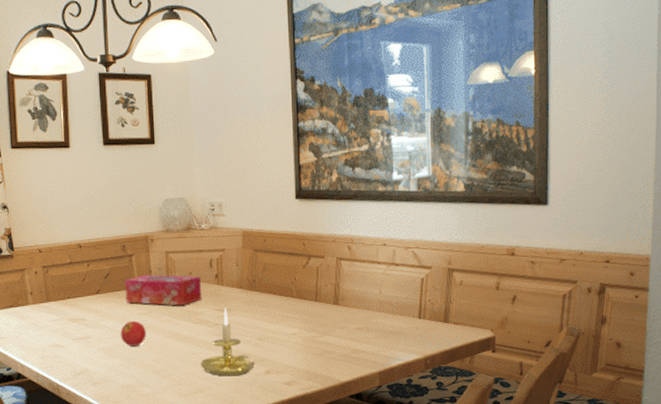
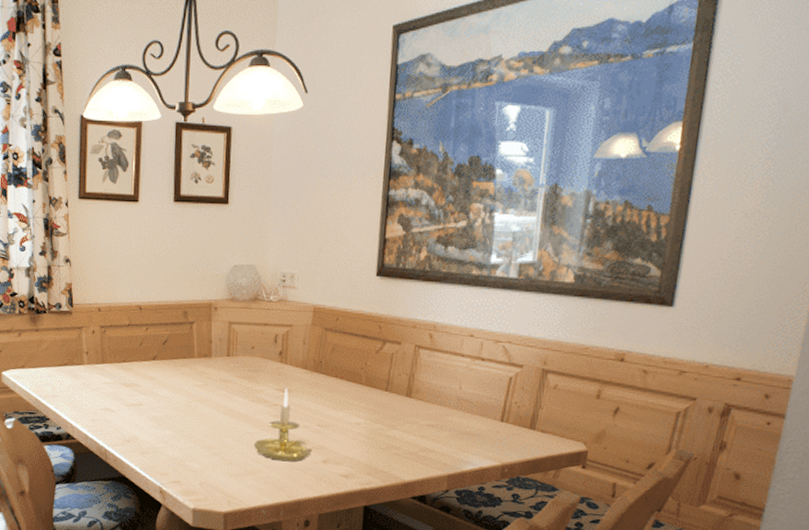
fruit: present [120,320,146,346] -> none [173,391,200,419]
tissue box: present [124,275,202,306] -> none [182,345,264,382]

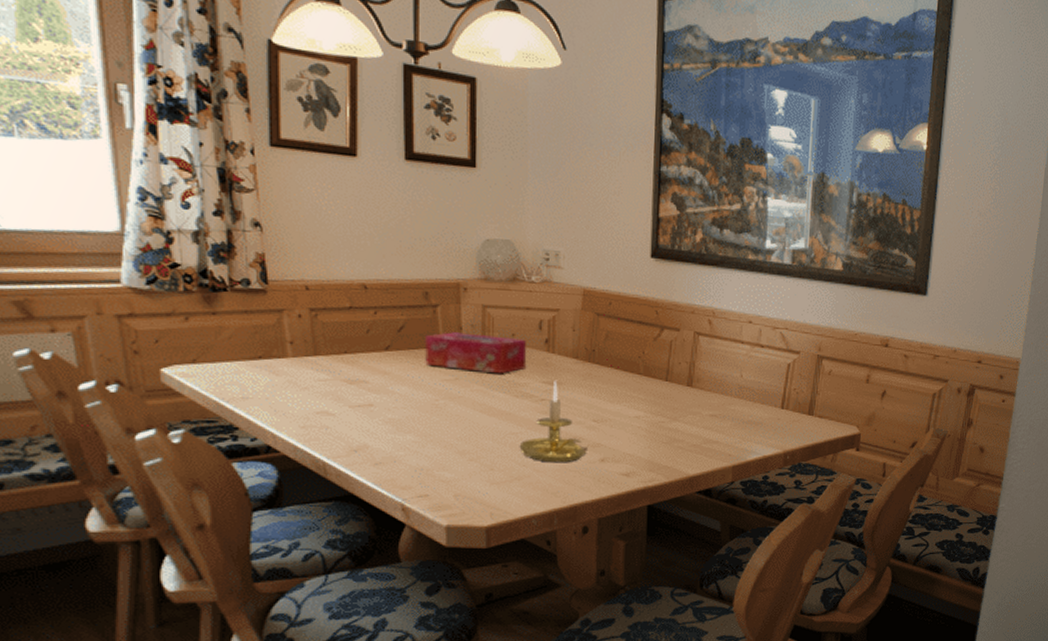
tissue box: none [182,345,264,382] -> present [424,332,527,374]

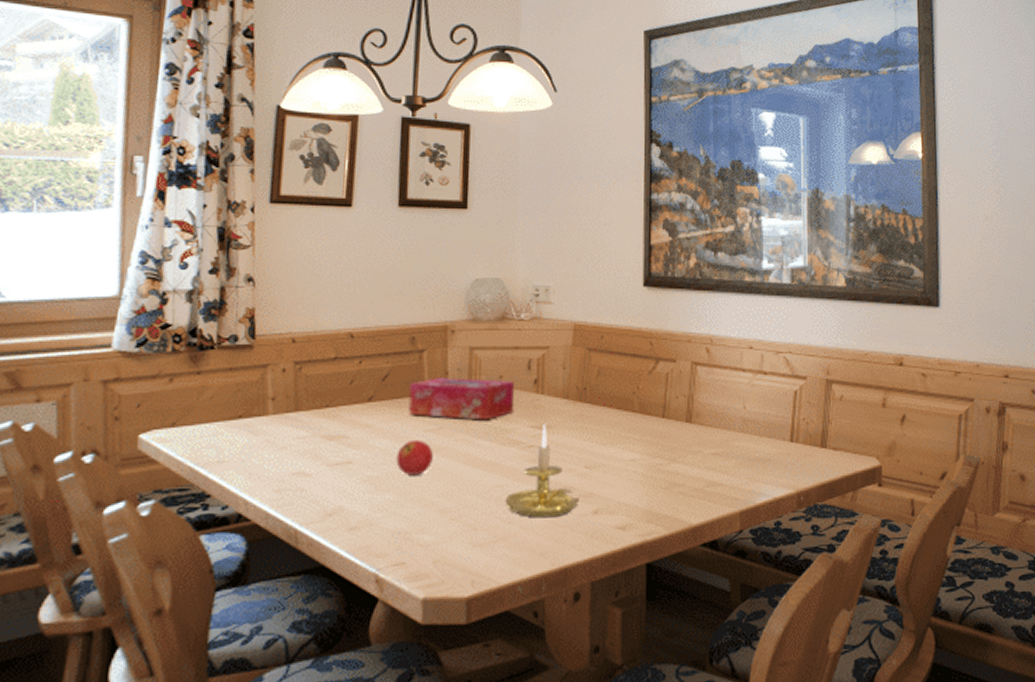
fruit: none [415,387,450,420] -> present [396,439,433,475]

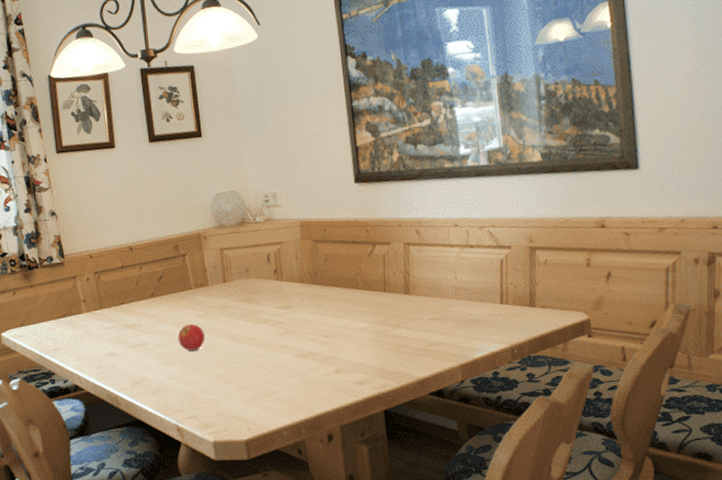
tissue box: present [408,378,515,421] -> none [178,272,262,306]
candle holder: present [505,425,580,518] -> none [264,305,324,379]

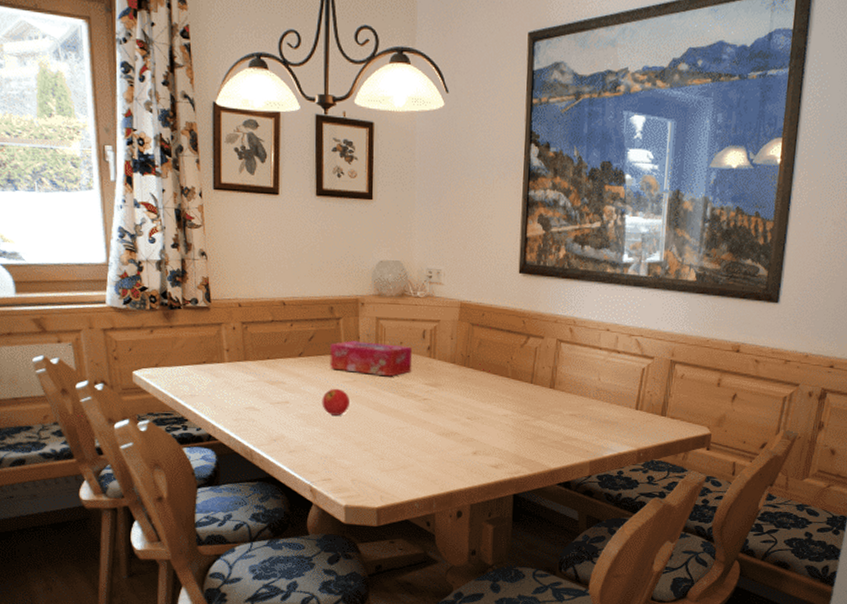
tissue box: none [178,272,262,306] -> present [329,341,413,377]

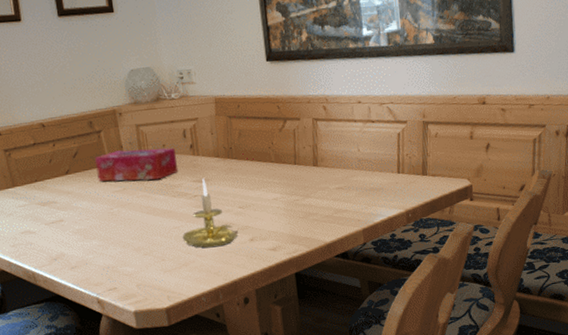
fruit: present [322,388,350,416] -> none [95,199,123,226]
candle holder: none [405,383,463,455] -> present [182,179,239,248]

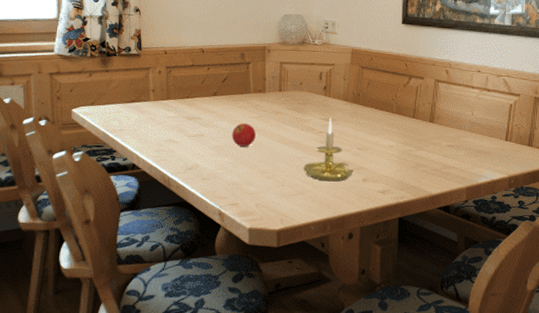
tissue box: present [94,147,179,182] -> none [239,82,311,113]
fruit: none [95,199,123,226] -> present [231,123,256,147]

